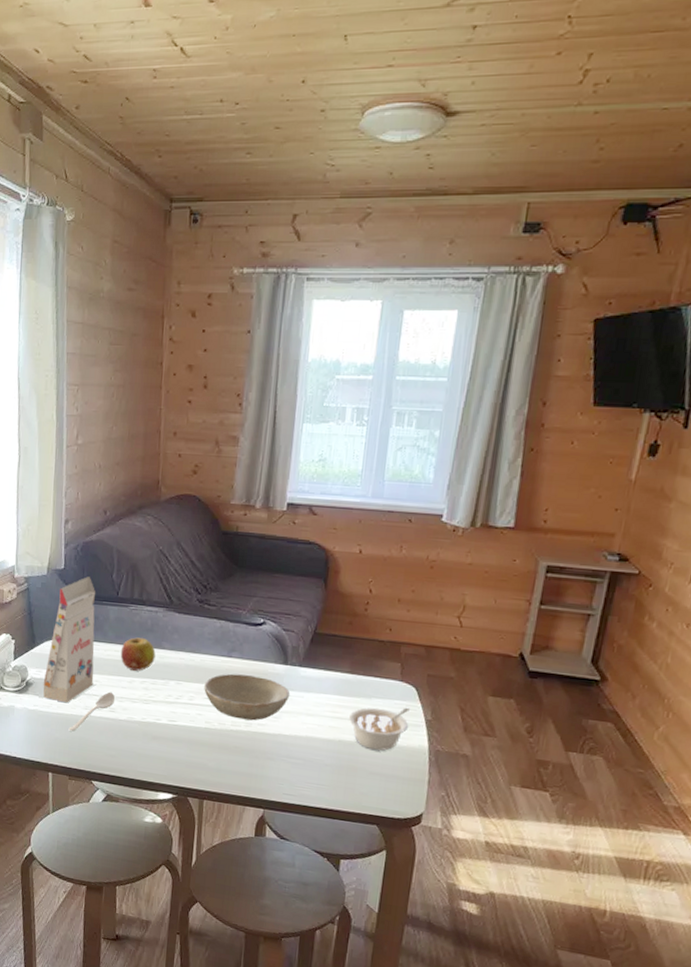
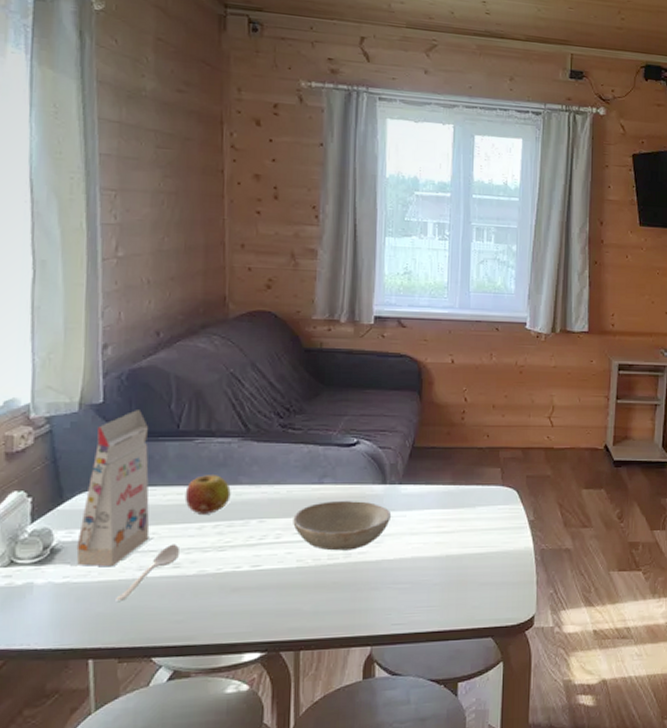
legume: present [349,707,410,751] -> none [455,511,514,559]

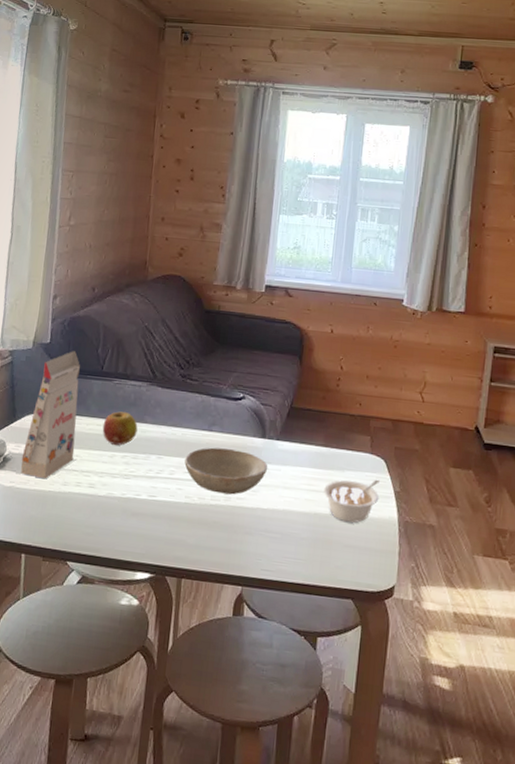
spoon: present [116,544,179,601] -> none [45,466,95,509]
legume: none [455,511,514,559] -> present [324,479,380,523]

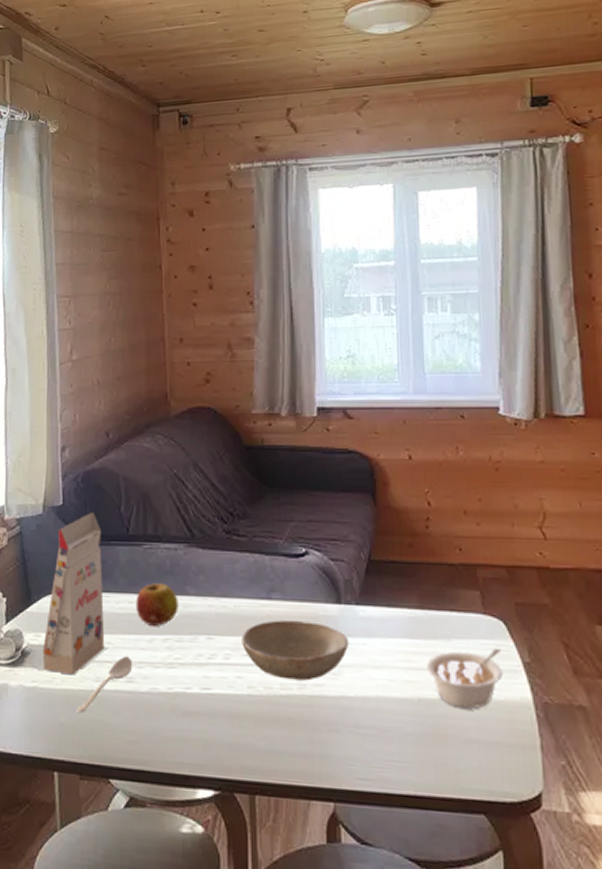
spoon: none [45,466,95,509] -> present [76,656,132,713]

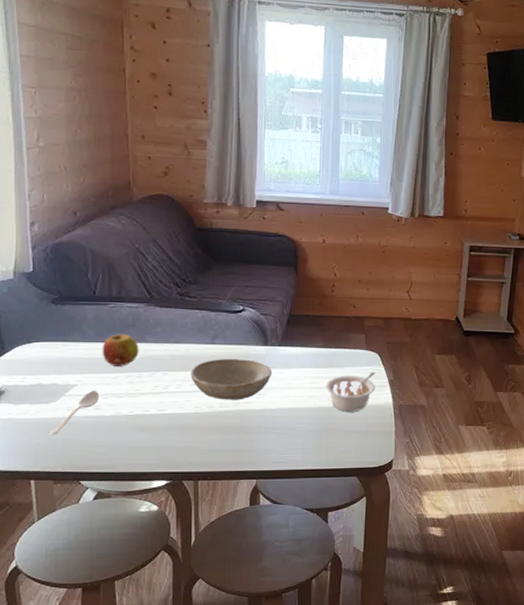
gift box: present [42,512,105,675] -> none [17,278,75,407]

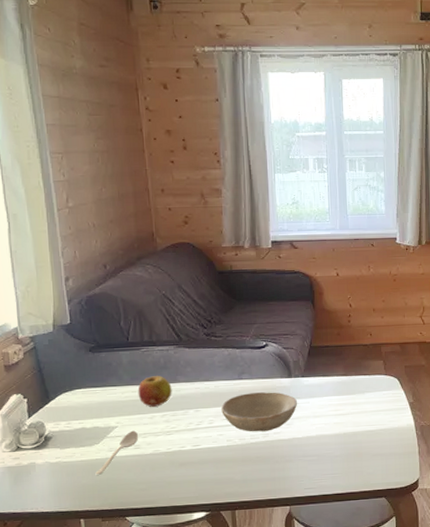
legume: present [326,371,376,411] -> none [349,395,397,435]

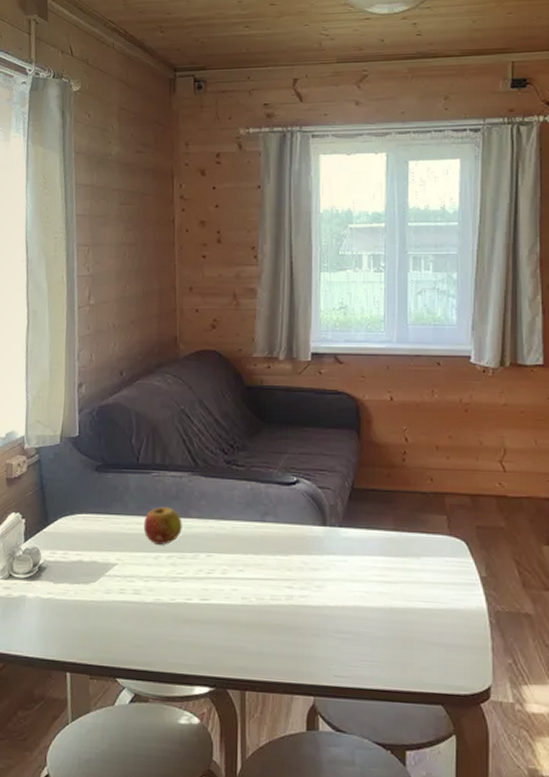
spoon: present [95,430,138,475] -> none [88,571,139,621]
bowl: present [221,392,298,432] -> none [238,540,333,593]

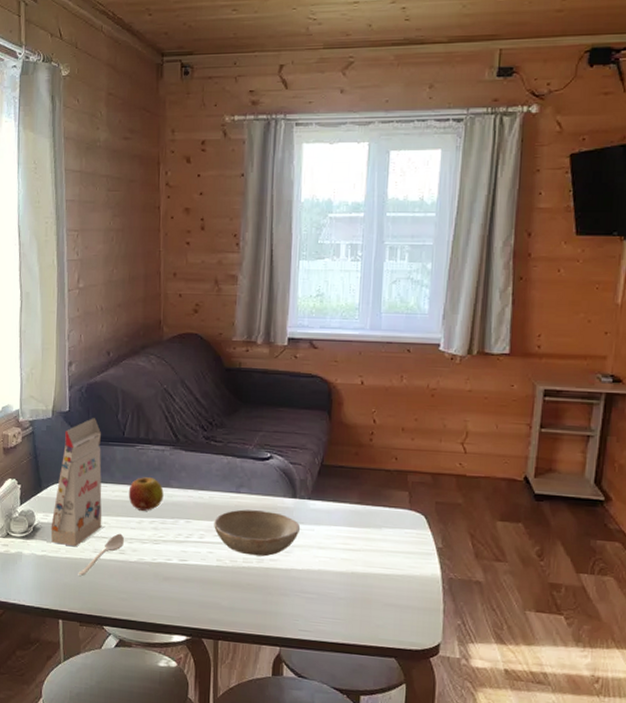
gift box: none [58,443,115,588] -> present [50,418,102,547]
spoon: none [88,571,139,621] -> present [78,533,124,576]
bowl: none [238,540,333,593] -> present [214,509,301,557]

